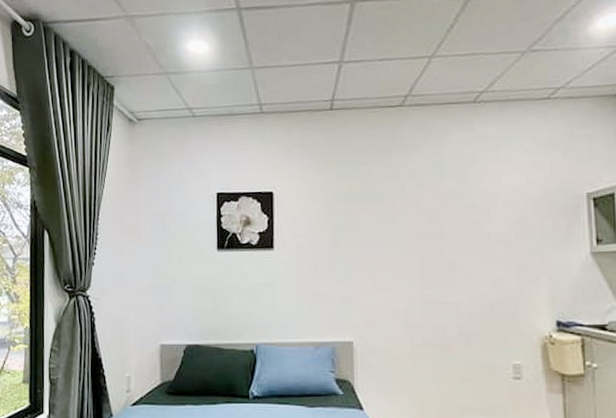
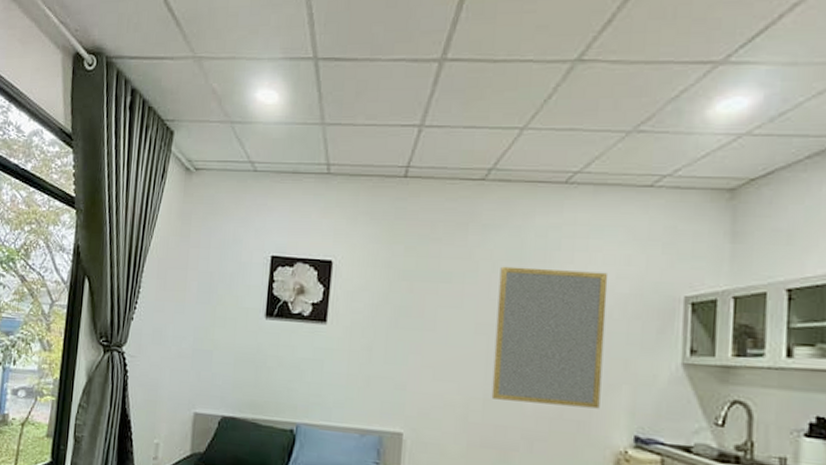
home mirror: none [424,178,524,302] -> present [491,266,609,409]

